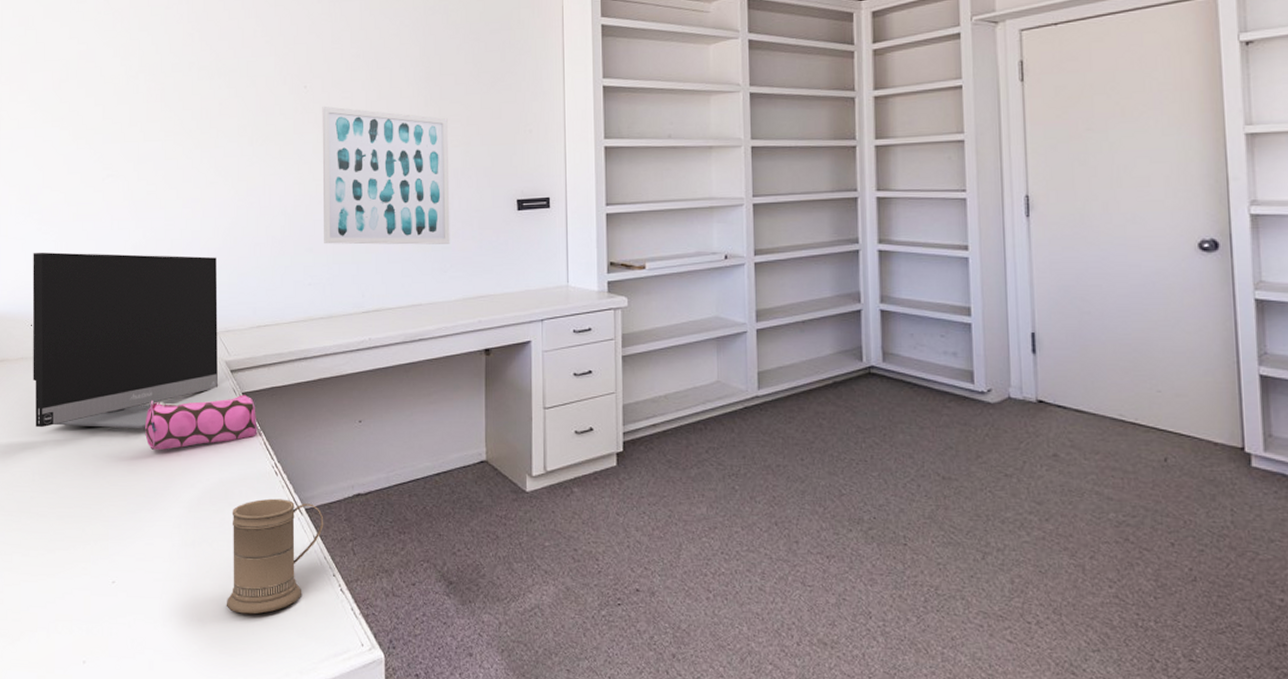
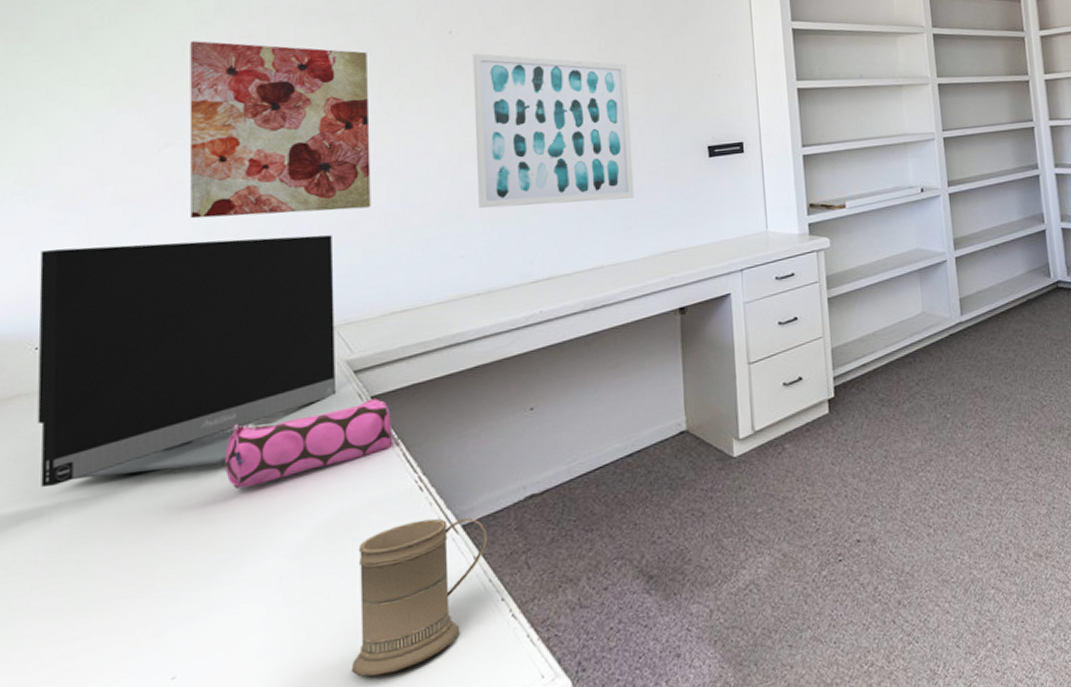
wall art: none [122,92,244,237] -> present [189,41,371,219]

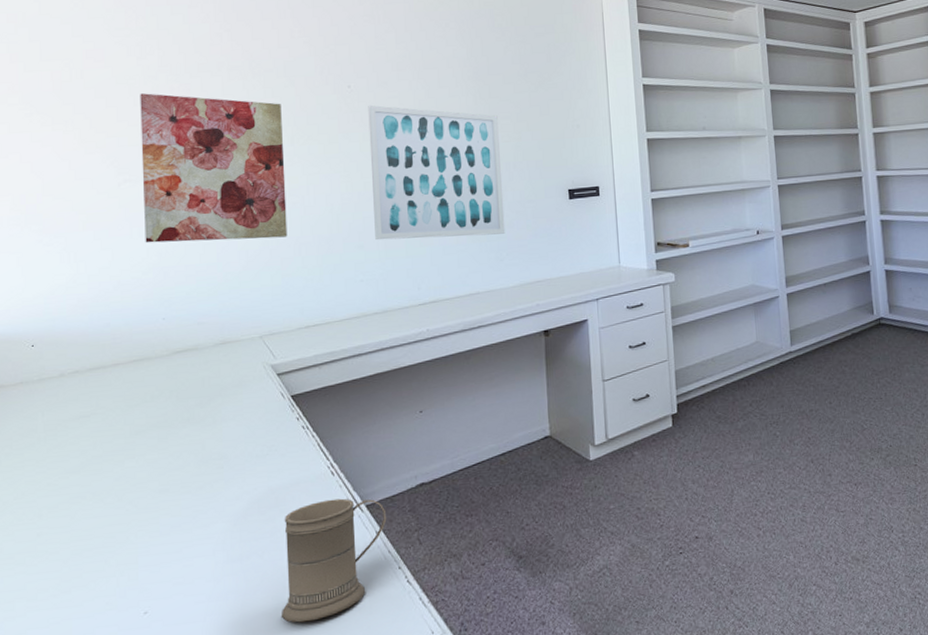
monitor: present [37,235,335,488] -> none [32,259,263,457]
pencil case: present [225,398,394,488] -> none [179,397,310,465]

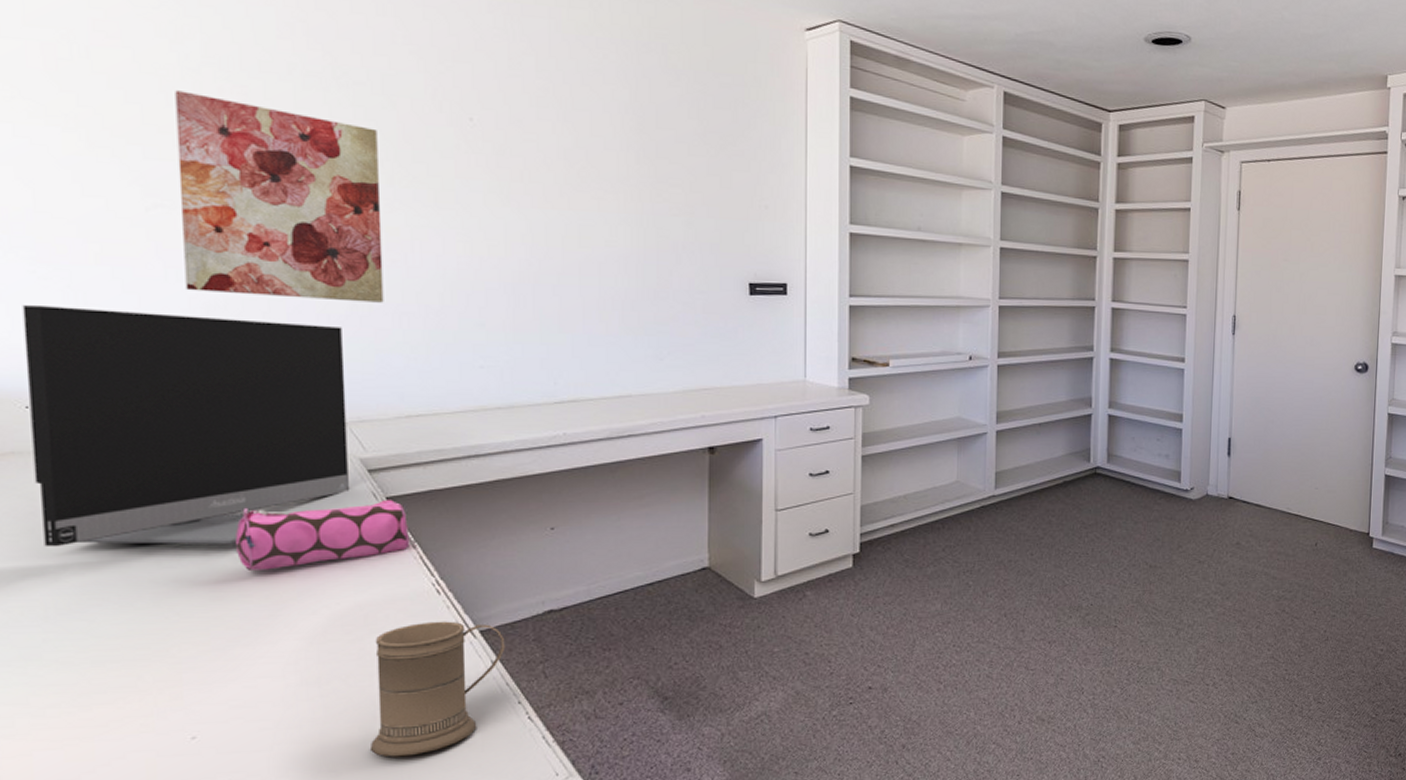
monitor: none [32,259,263,457] -> present [22,305,349,548]
pencil case: none [179,397,310,465] -> present [236,499,410,570]
wall art: present [368,105,506,241] -> none [496,146,668,328]

